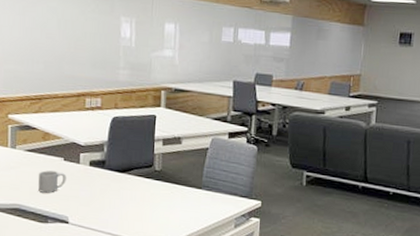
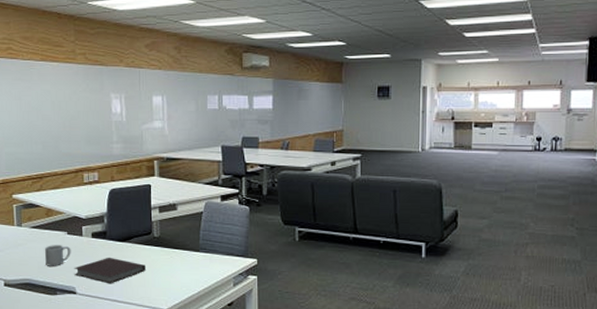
notebook: none [68,187,145,216] -> present [74,257,147,284]

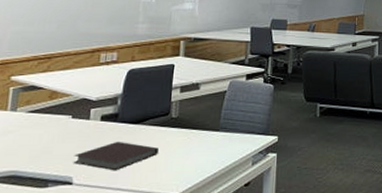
mug: present [45,245,71,266] -> none [39,130,74,155]

